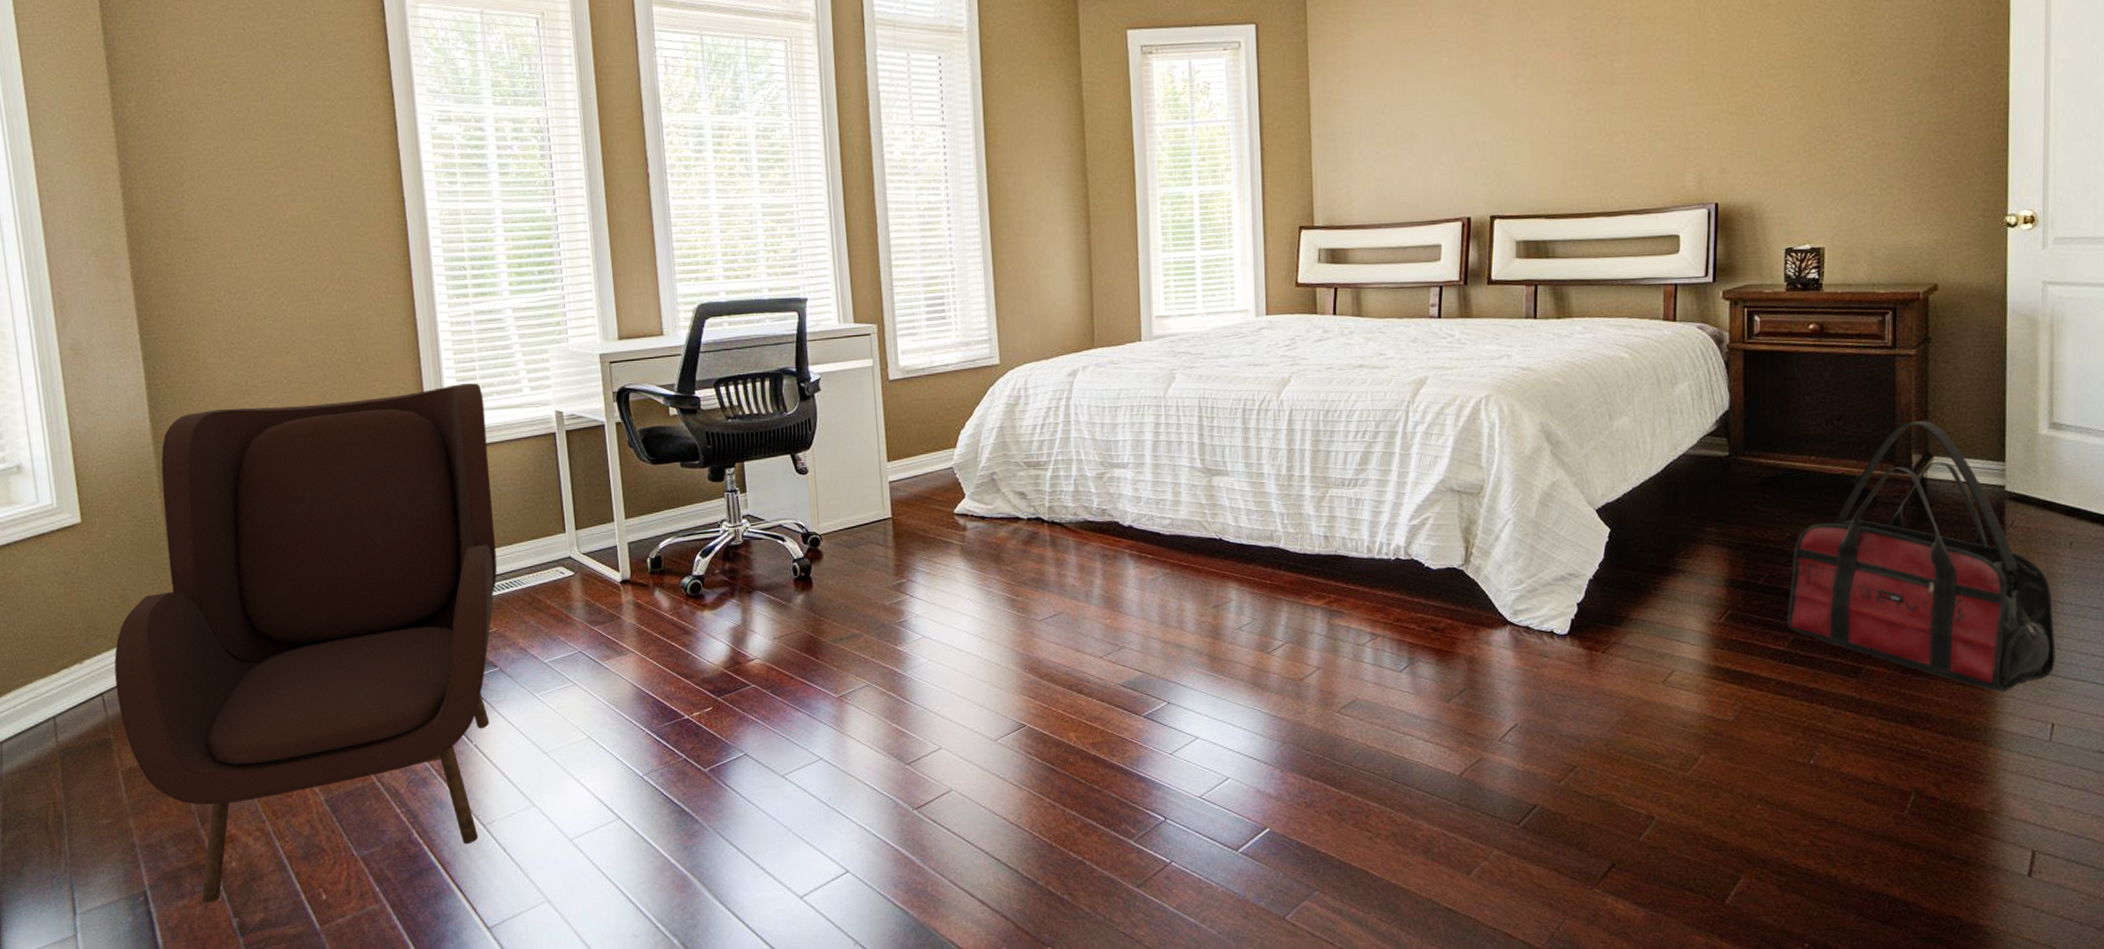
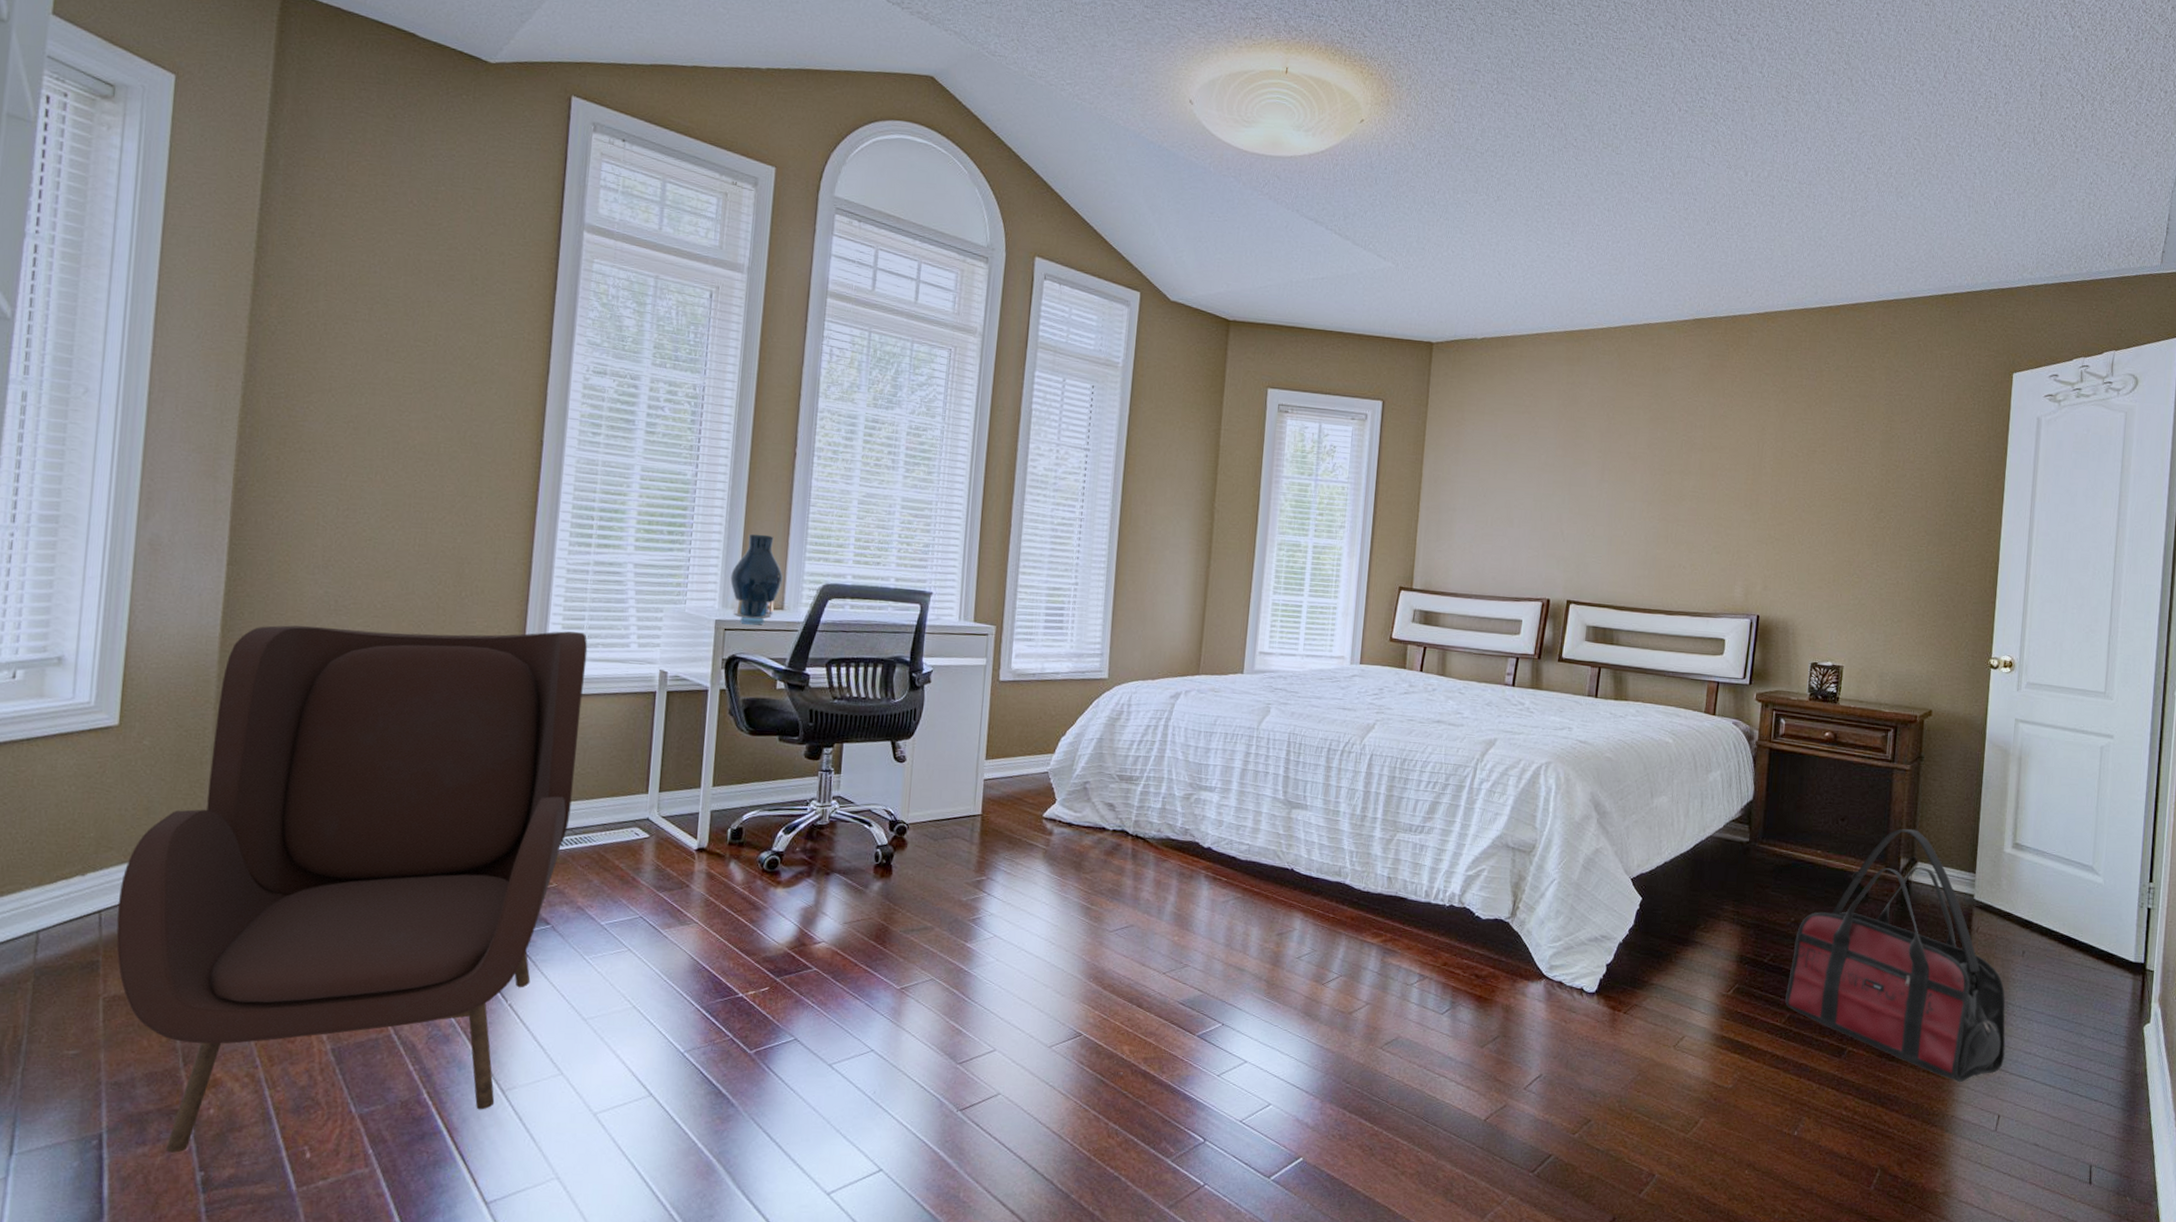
vase: none [606,261,658,355] -> present [730,534,783,625]

